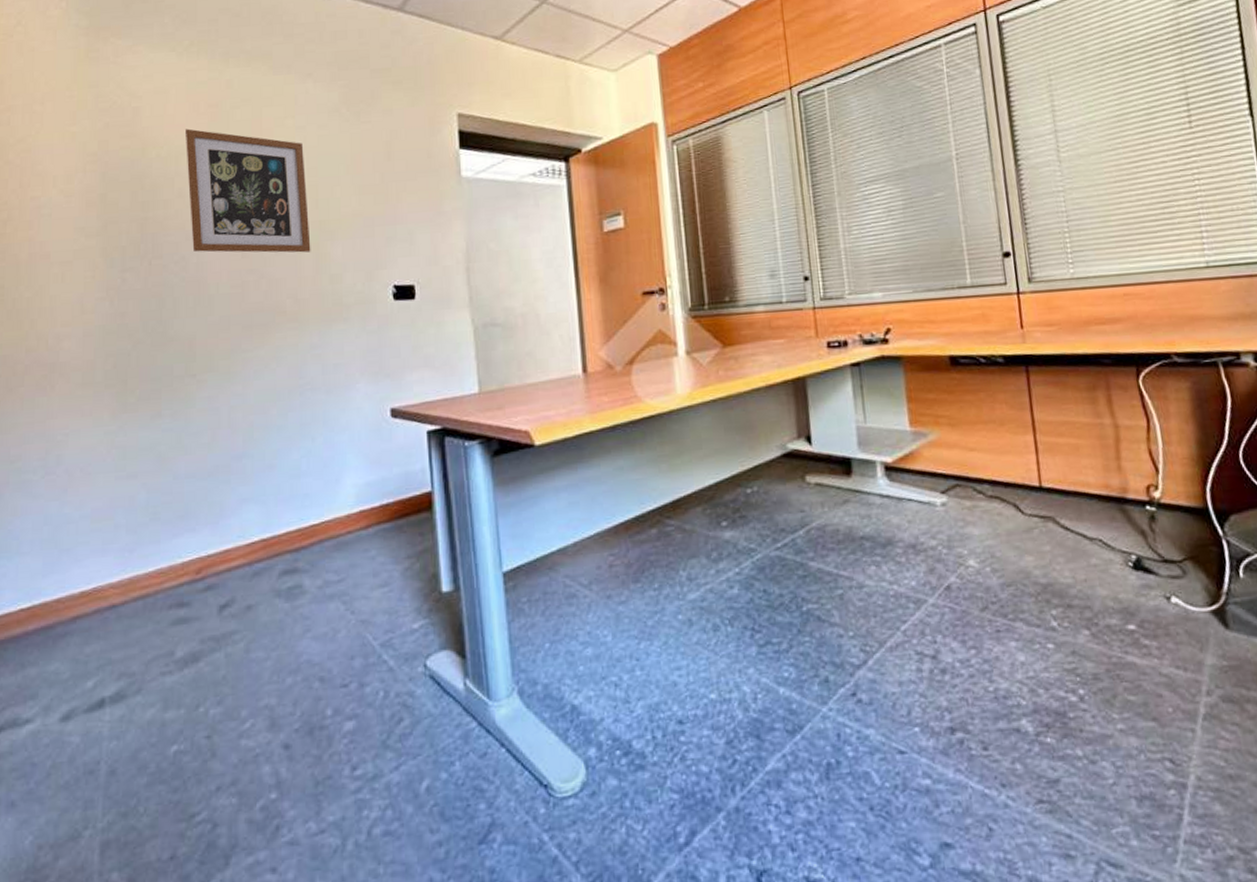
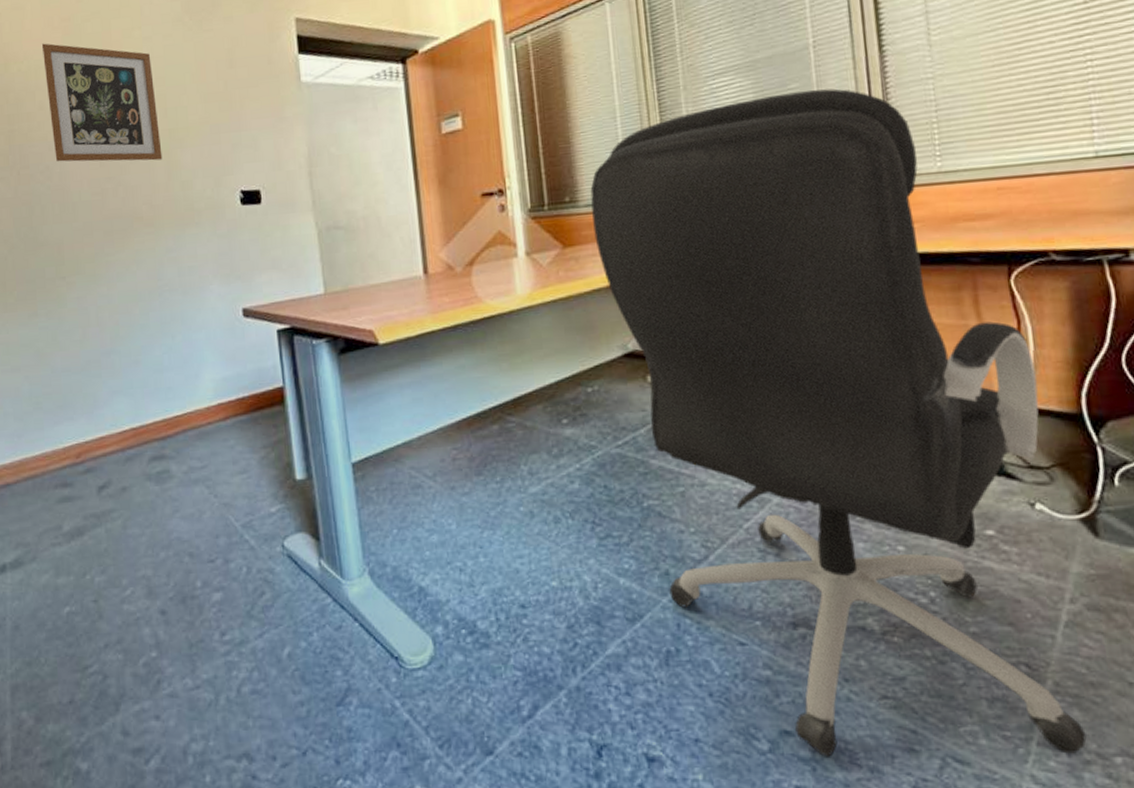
office chair: none [749,198,1229,869] -> present [590,88,1087,757]

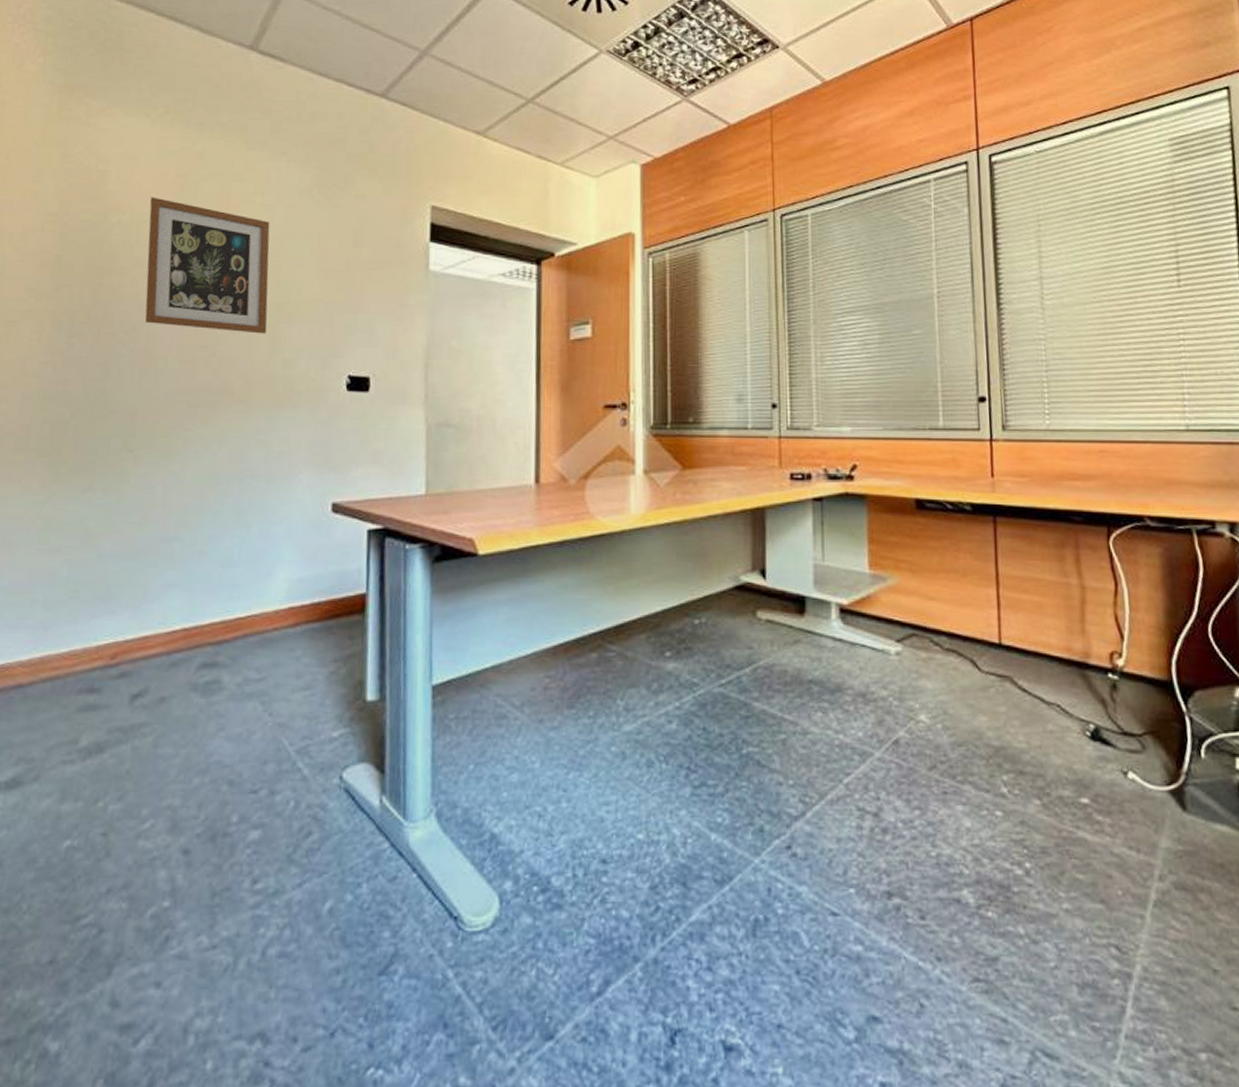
office chair: present [590,88,1087,757] -> none [715,338,1173,1049]

